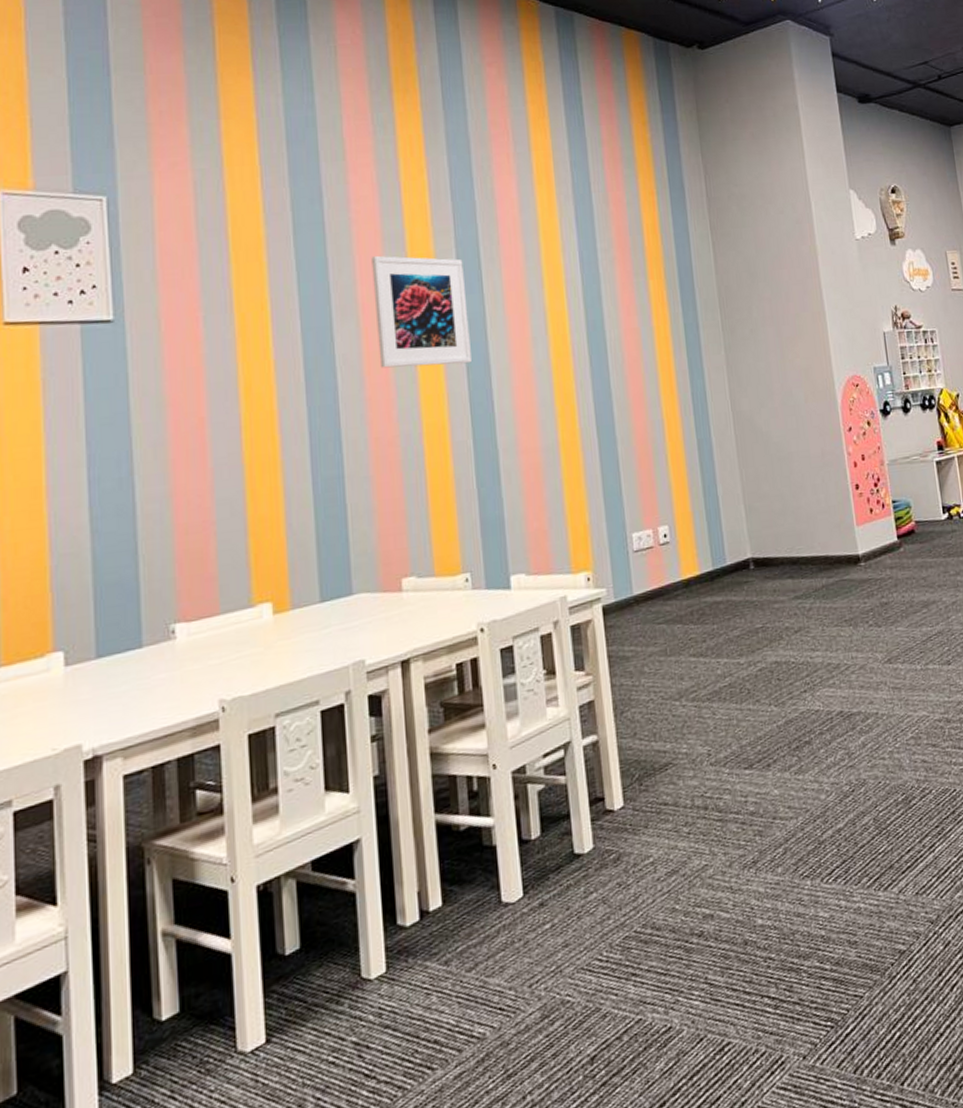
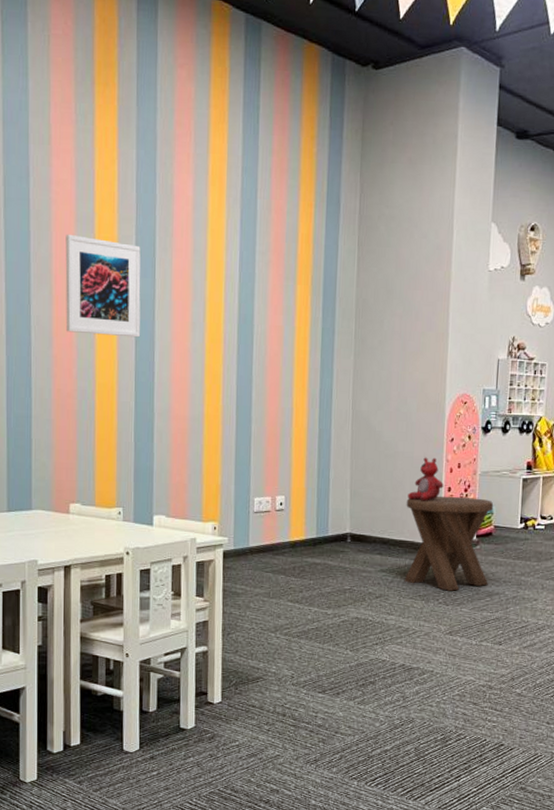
music stool: none [810,491,922,609] -> present [404,496,494,591]
stuffed bear: none [811,452,850,506] -> present [408,457,444,501]

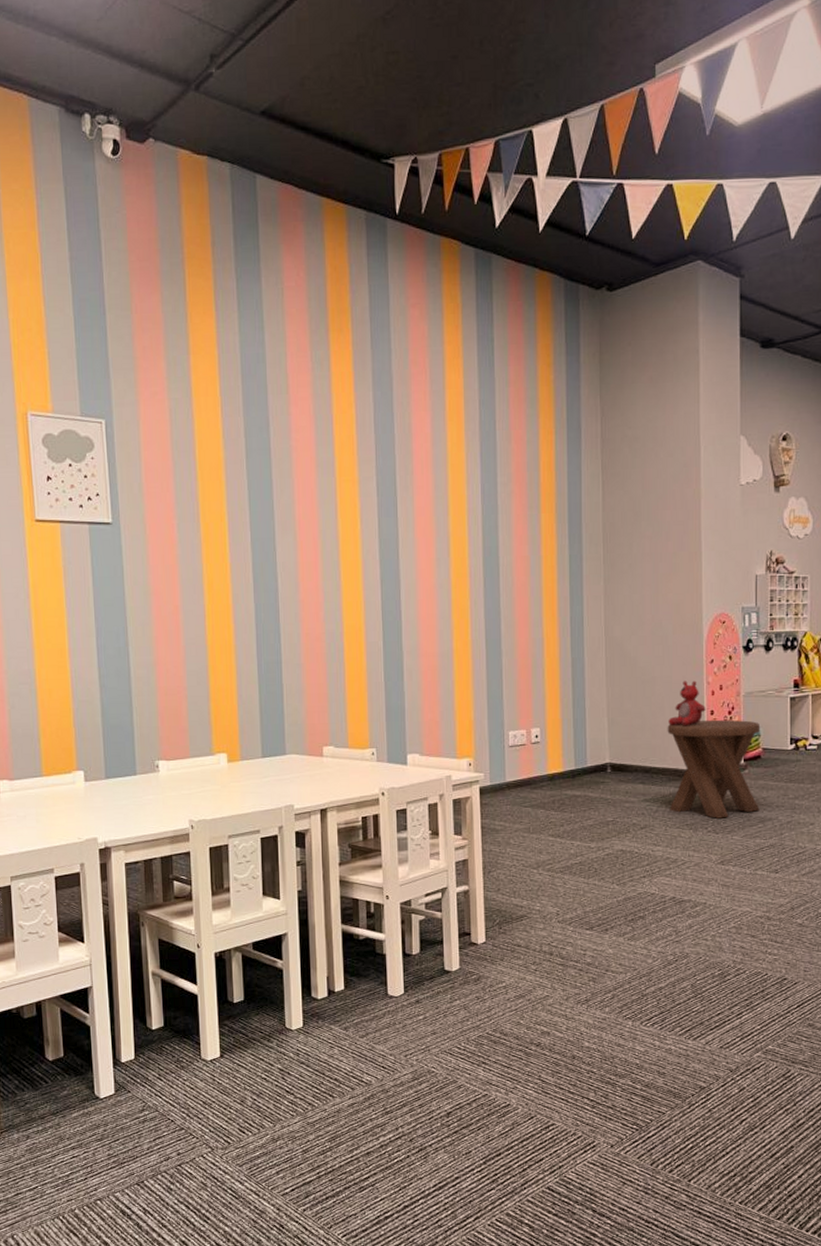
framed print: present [65,234,141,338] -> none [307,479,385,577]

